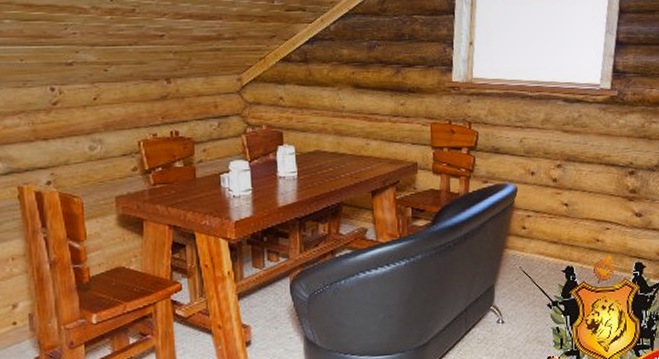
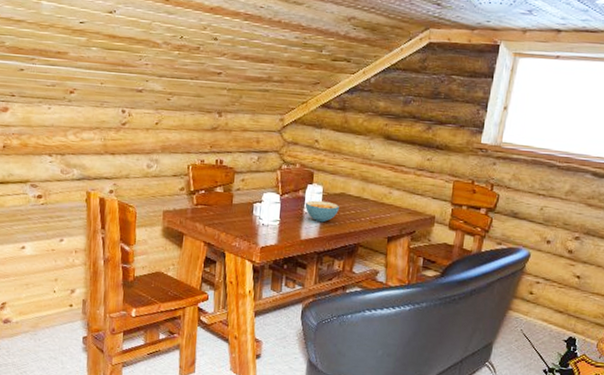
cereal bowl: none [277,161,315,186] -> present [305,200,339,223]

